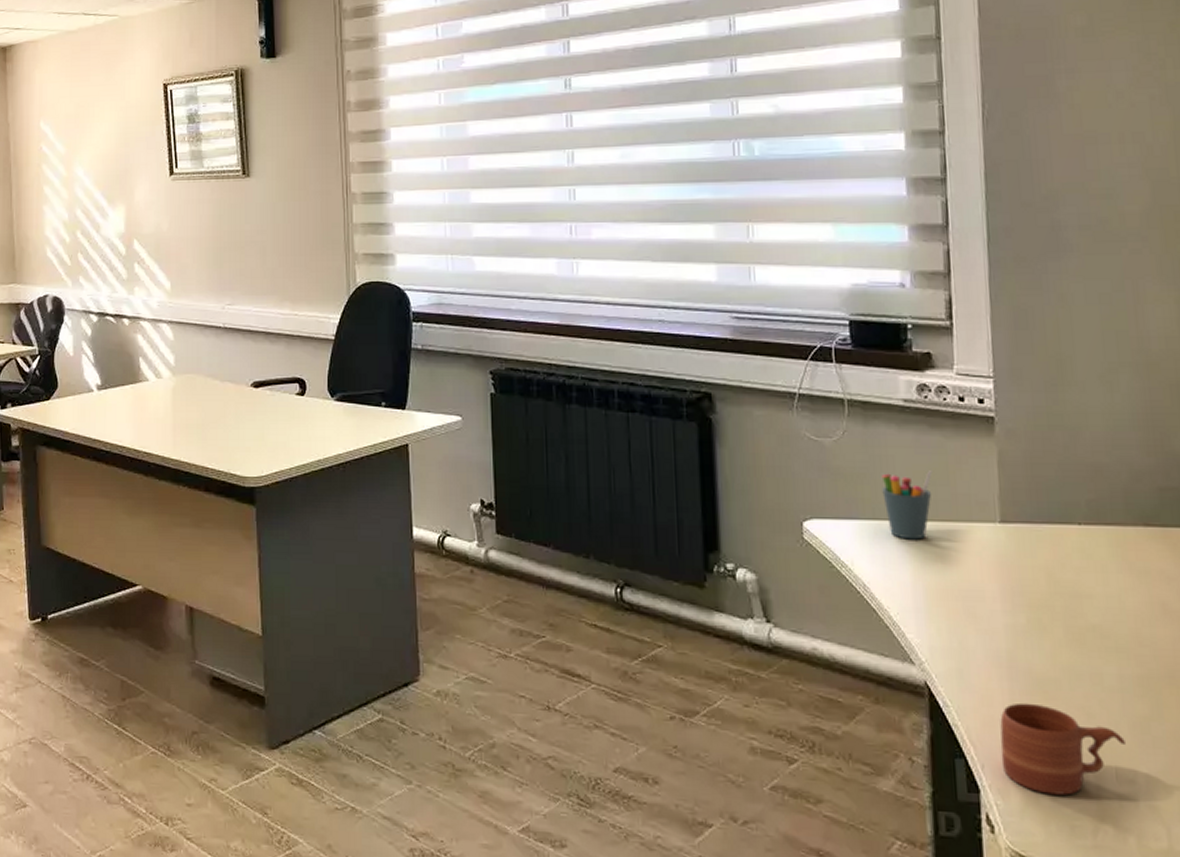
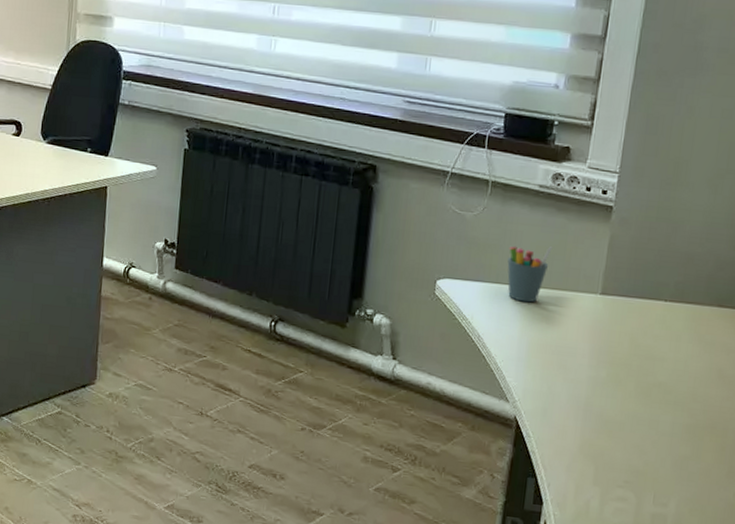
mug: present [1000,702,1125,795] -> none [564,438,666,512]

